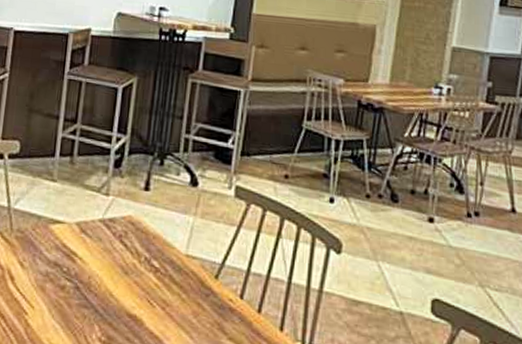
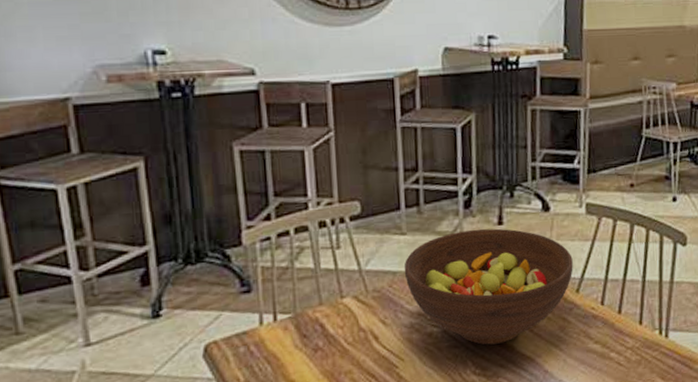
fruit bowl: none [48,189,215,315] -> present [404,228,573,345]

